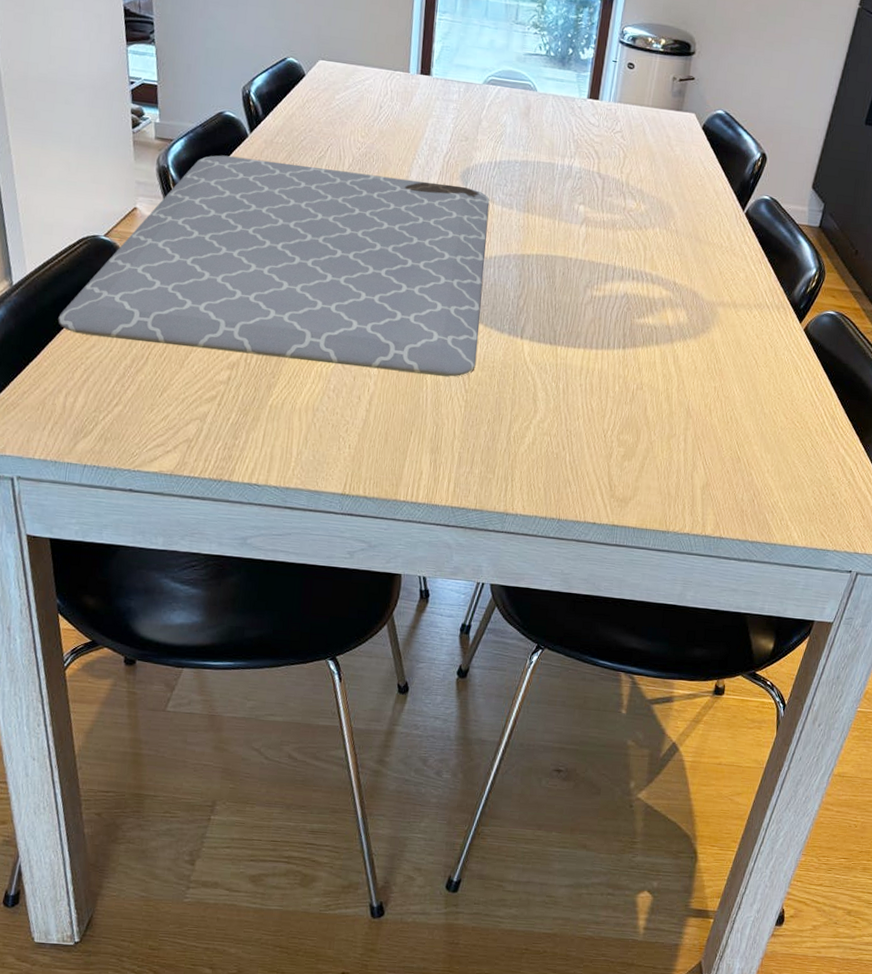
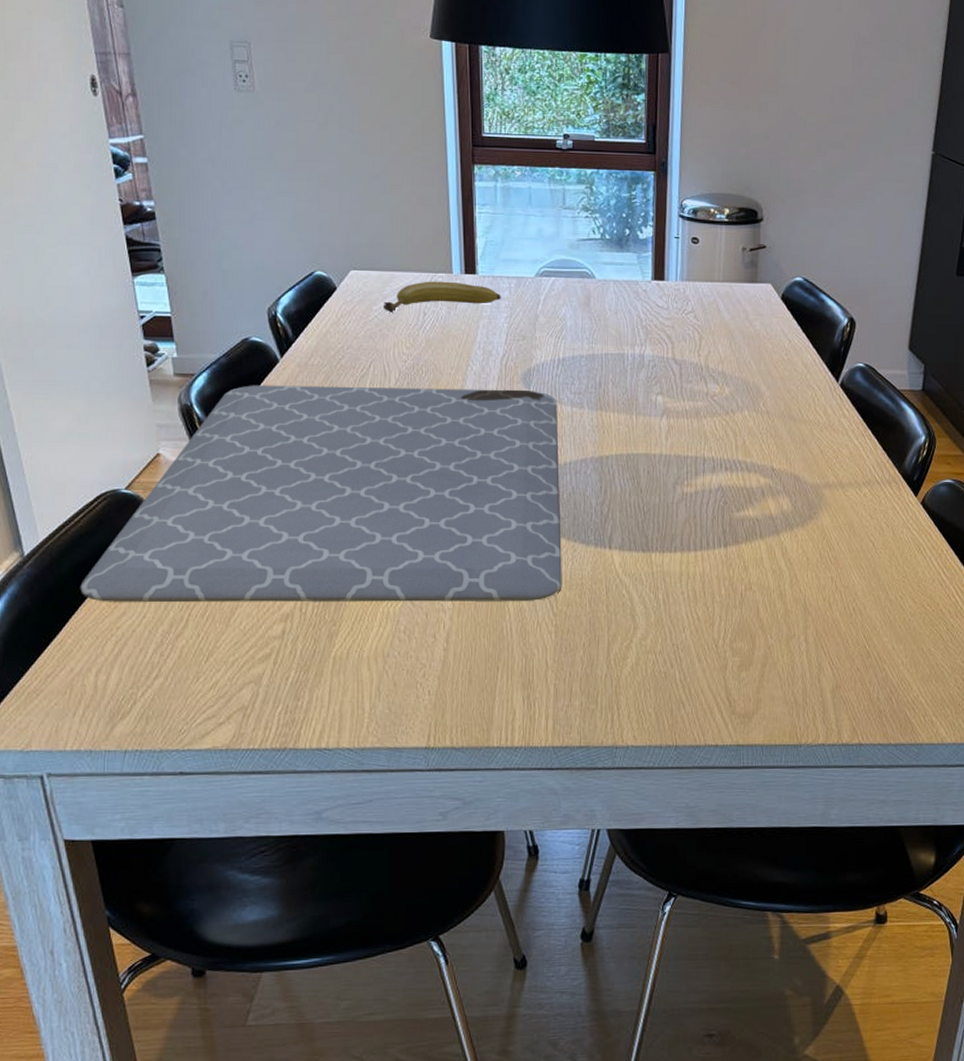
fruit: none [344,77,451,105] -> present [382,281,501,314]

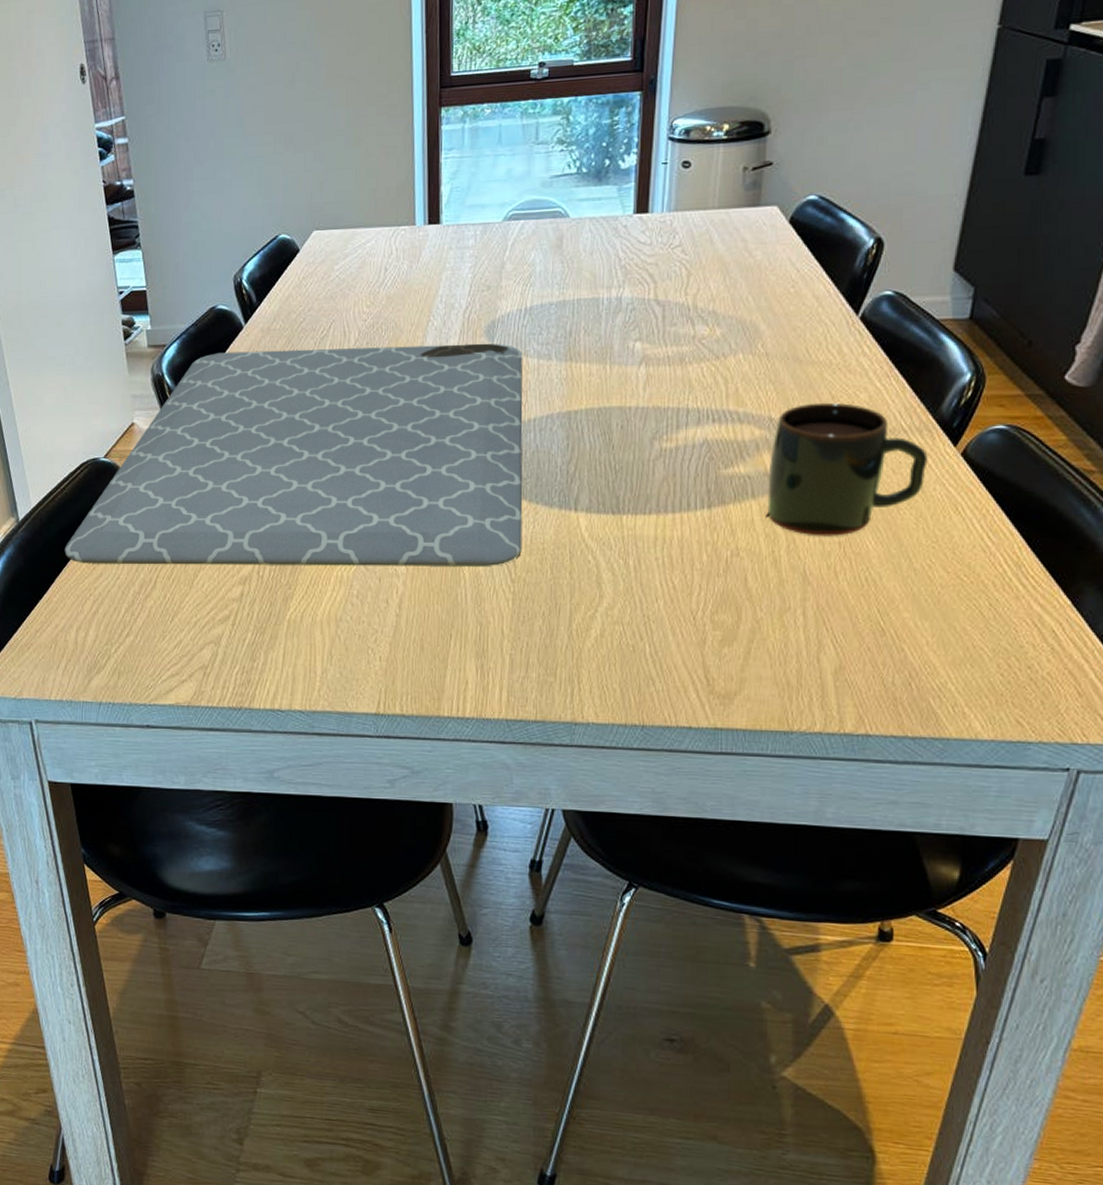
fruit: present [382,281,501,314] -> none [344,234,466,272]
mug: none [772,456,896,572] -> present [766,402,928,536]

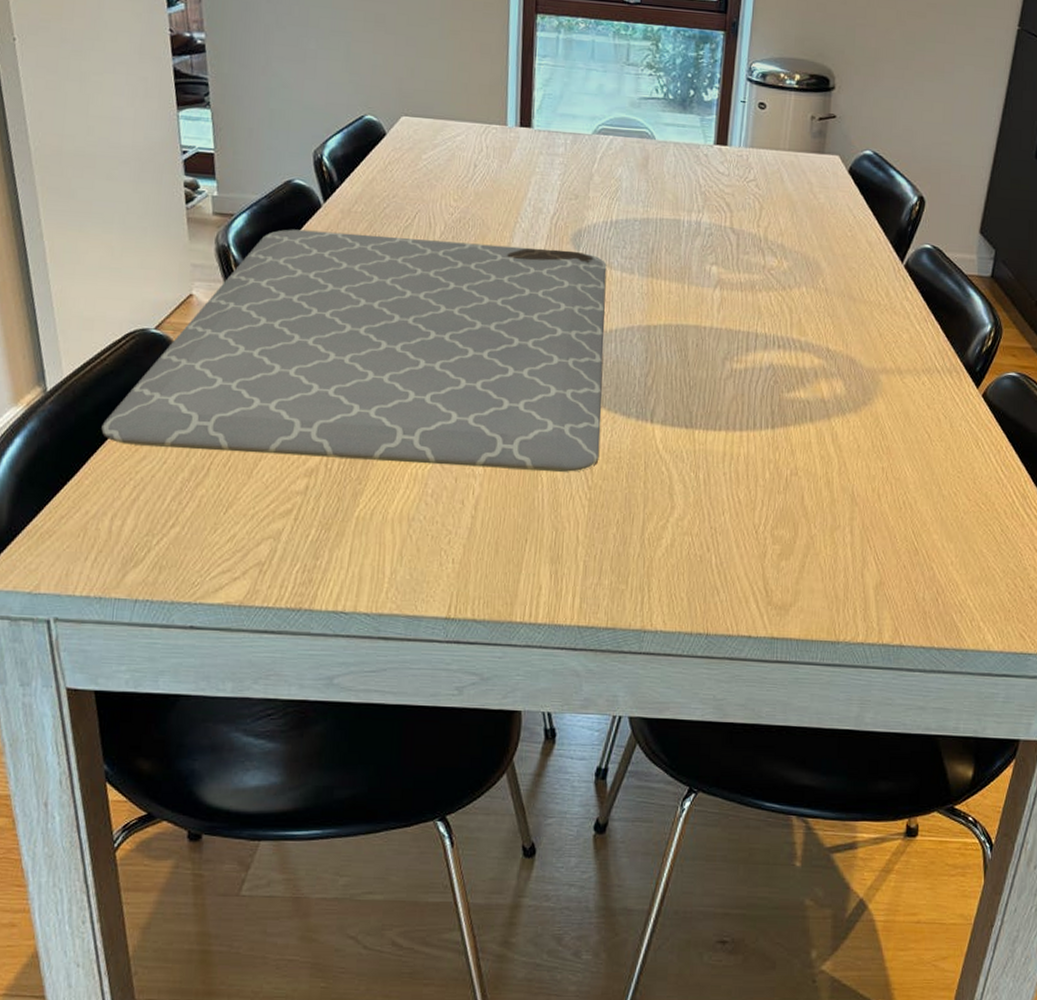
mug: present [766,402,928,536] -> none [822,338,956,462]

